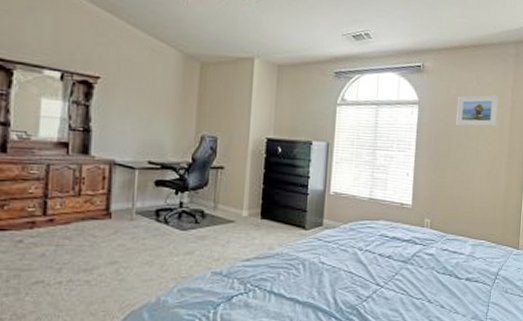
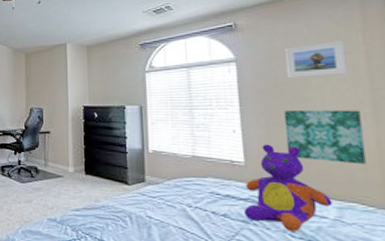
stuffed bear: none [404,187,470,268] -> present [243,144,333,232]
wall art: none [445,156,500,207] -> present [283,110,366,165]

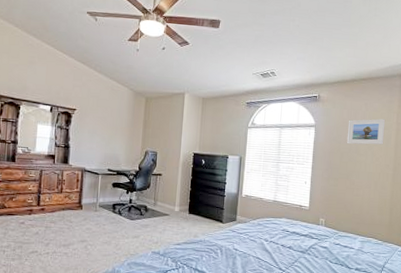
stuffed bear: present [243,144,333,232] -> none [302,193,359,259]
wall art: present [283,110,366,165] -> none [338,169,386,211]

